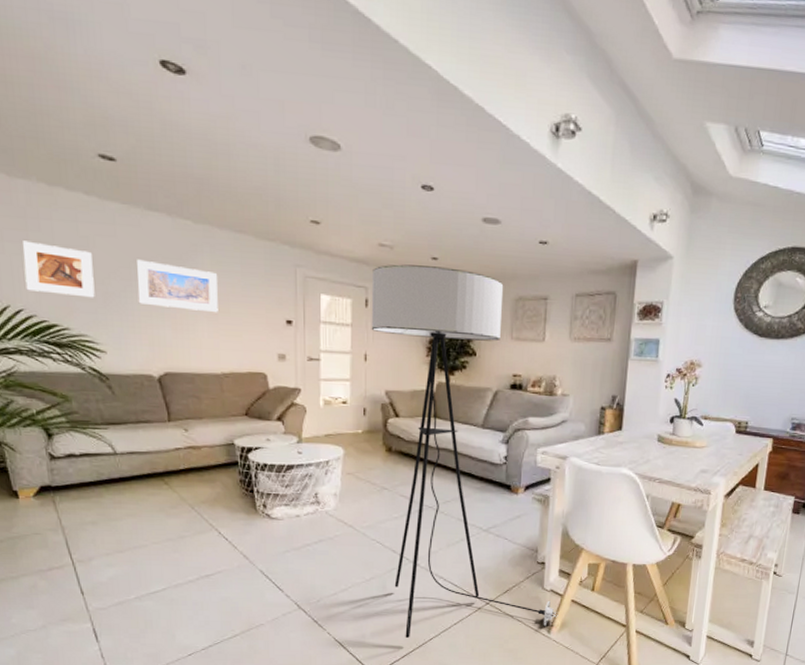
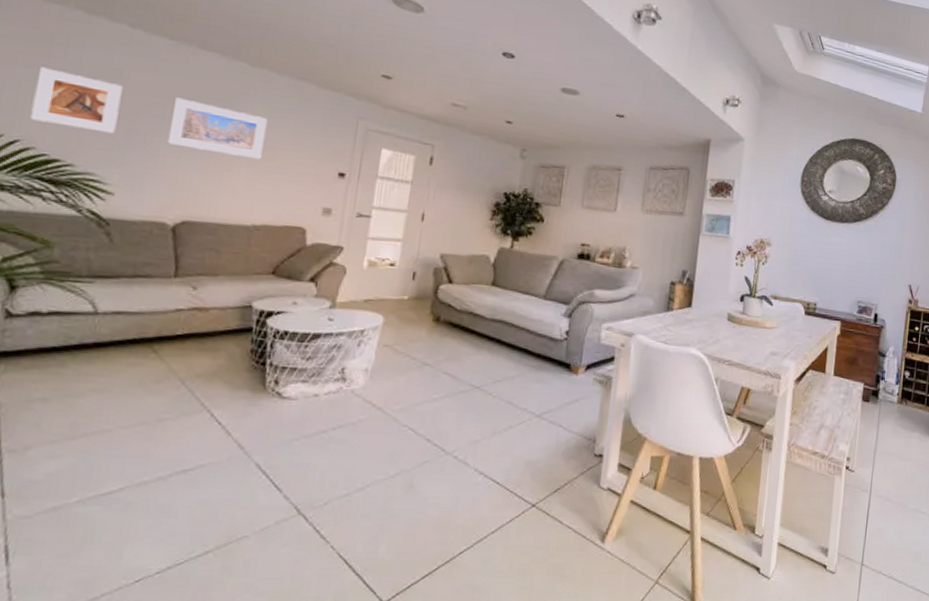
floor lamp: present [371,264,558,638] -> none [423,124,615,552]

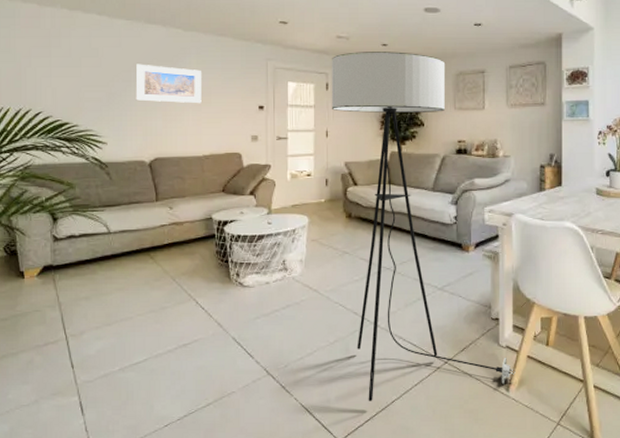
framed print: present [30,67,123,134] -> none [45,55,101,98]
floor lamp: none [423,124,615,552] -> present [331,52,515,401]

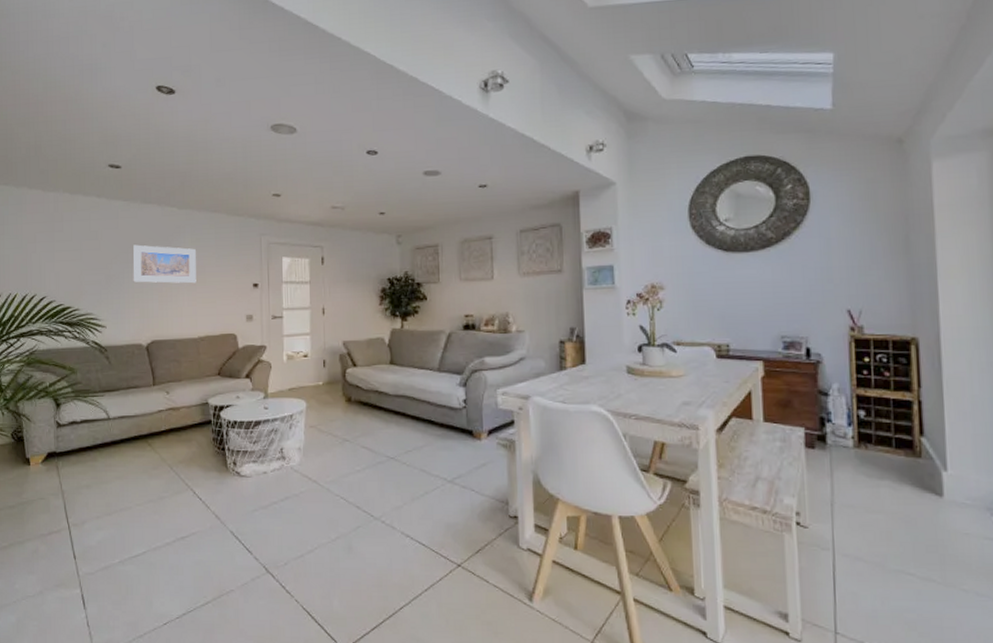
floor lamp: present [331,52,515,401] -> none [326,220,539,606]

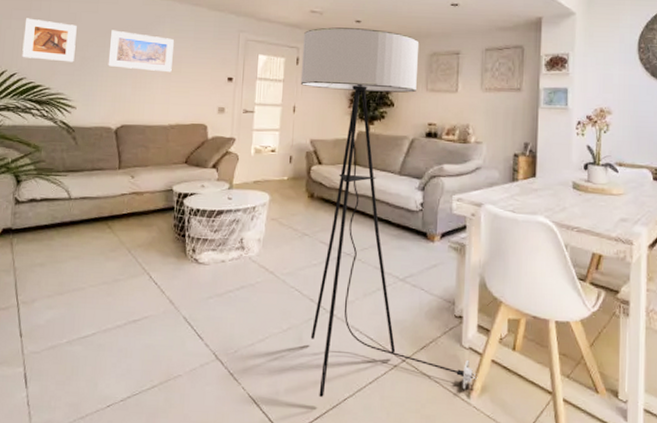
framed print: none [49,240,100,282] -> present [22,18,77,62]
floor lamp: none [326,220,539,606] -> present [300,27,478,397]

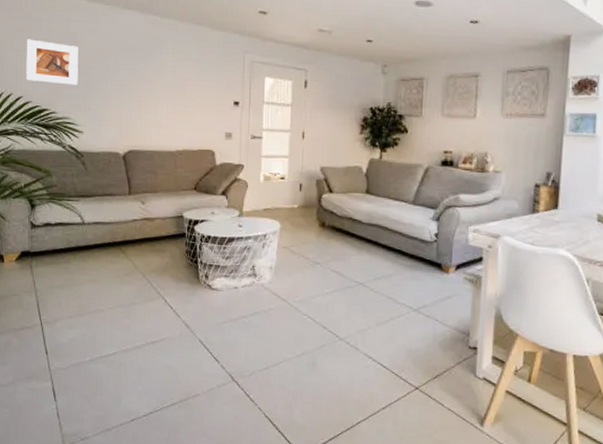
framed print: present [108,30,174,73] -> none [112,51,177,96]
floor lamp: present [300,27,478,397] -> none [309,47,492,420]

